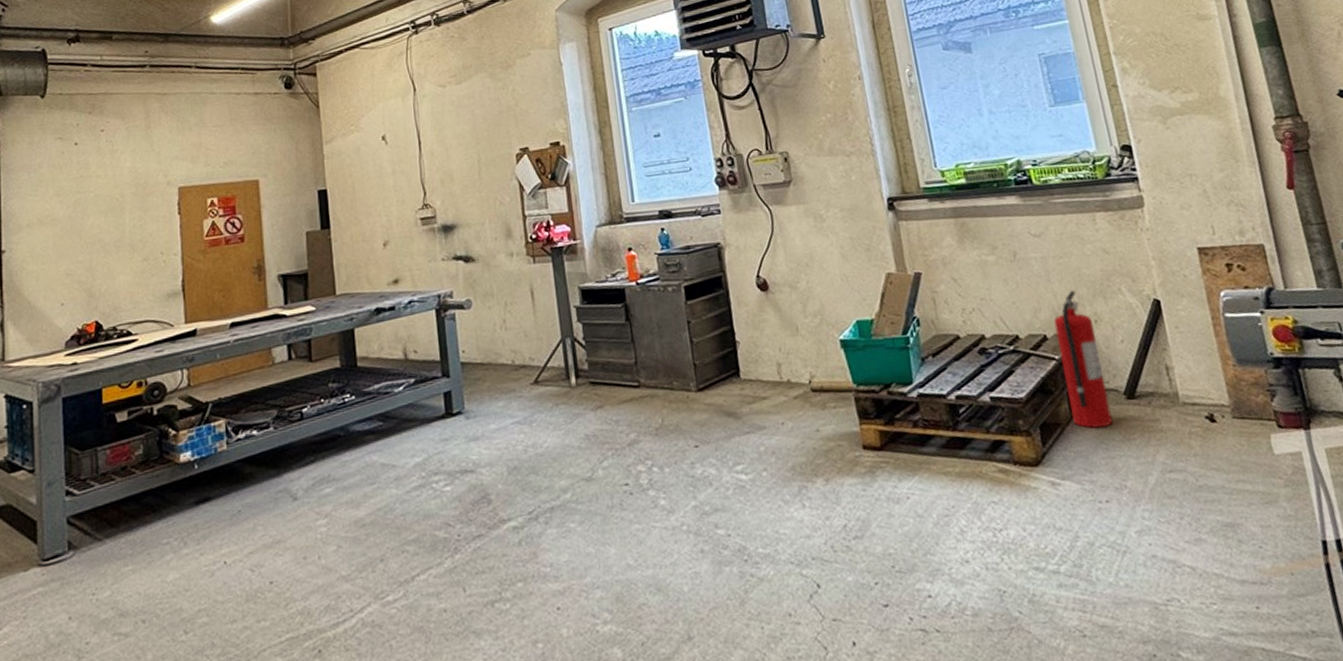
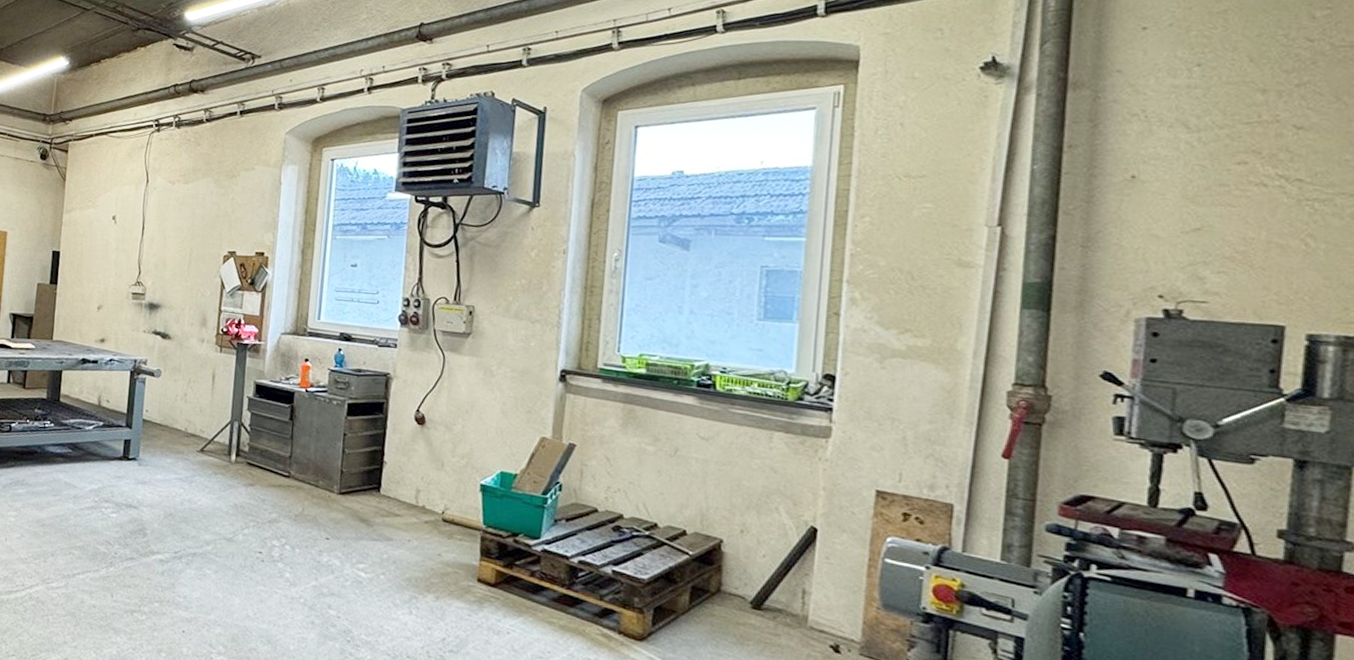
fire extinguisher: present [1053,290,1113,428] -> none [690,497,738,627]

